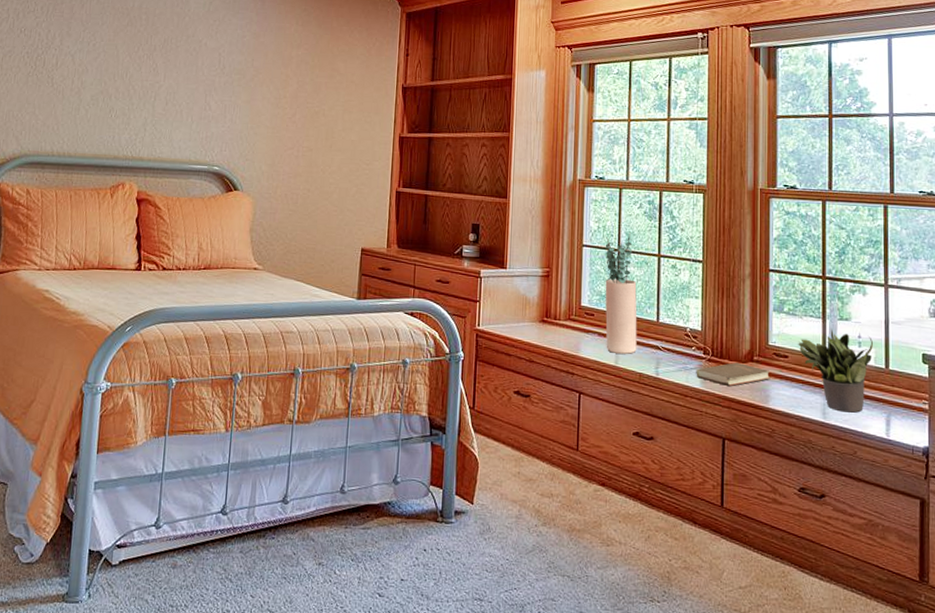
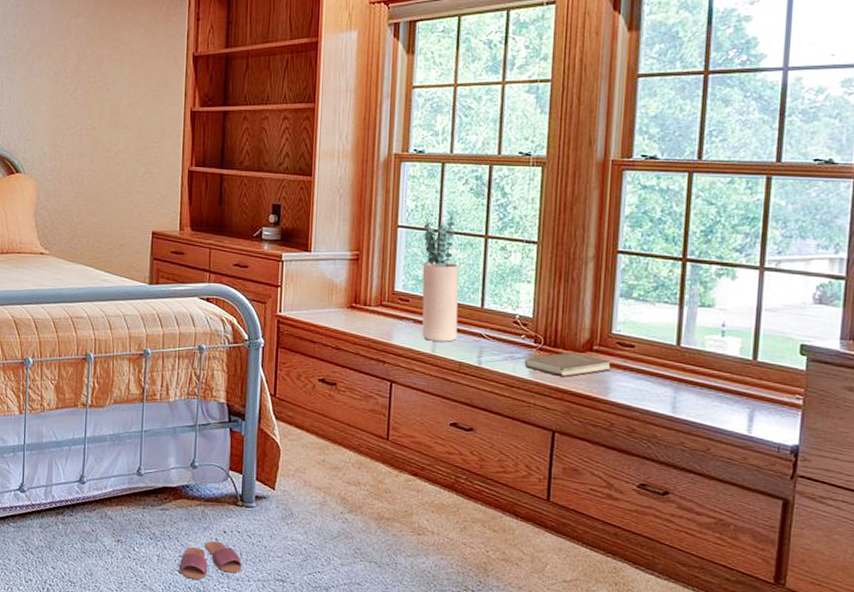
slippers: none [380,560,442,602] -> present [180,541,242,580]
potted plant: present [798,328,873,413] -> none [647,315,740,407]

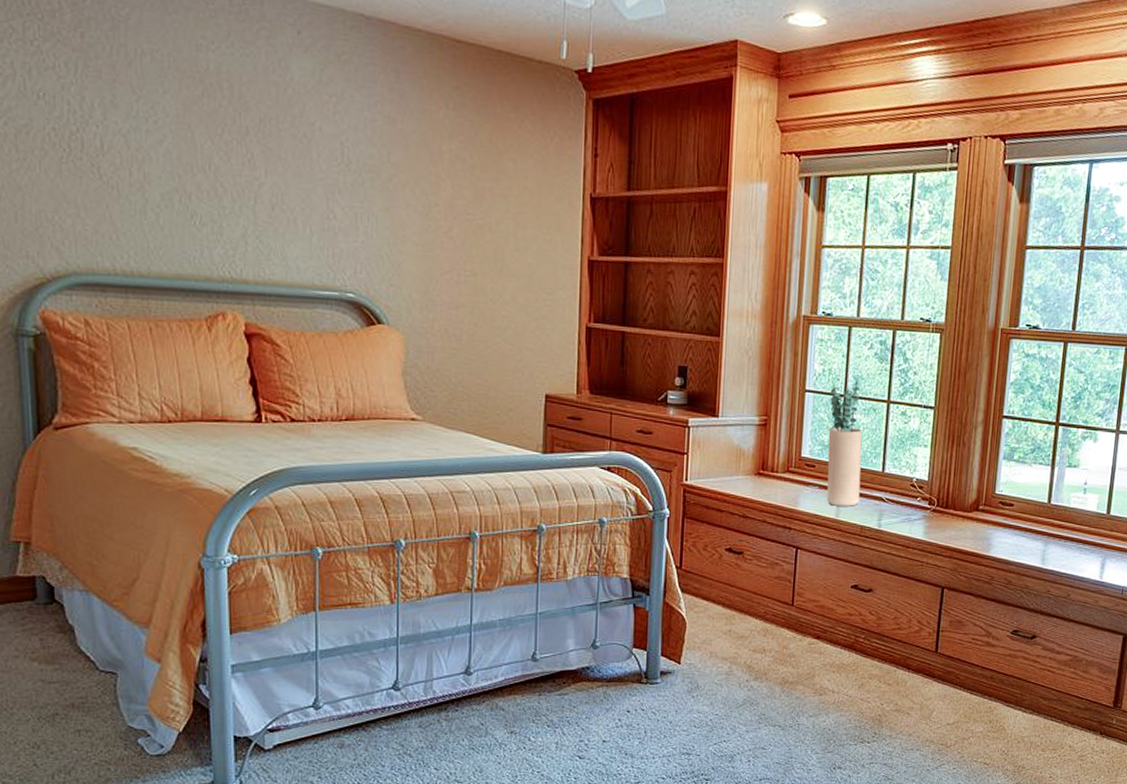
slippers: present [180,541,242,580] -> none [580,721,647,763]
book: present [524,351,612,378] -> none [919,511,994,537]

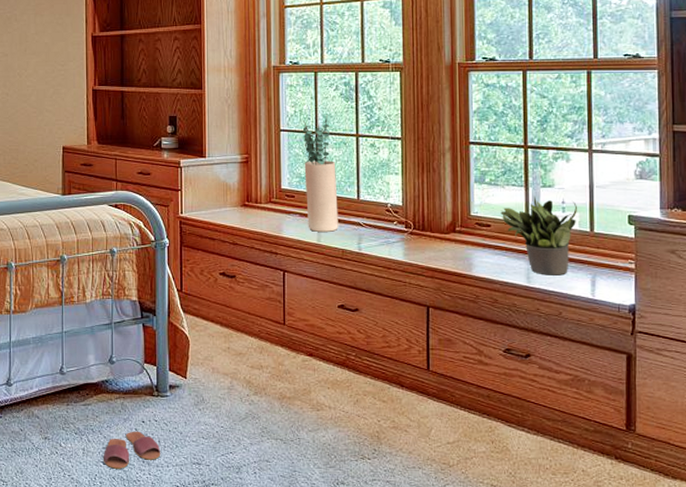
slippers: none [580,721,647,763] -> present [104,431,161,469]
potted plant: none [1024,475,1098,558] -> present [500,195,577,276]

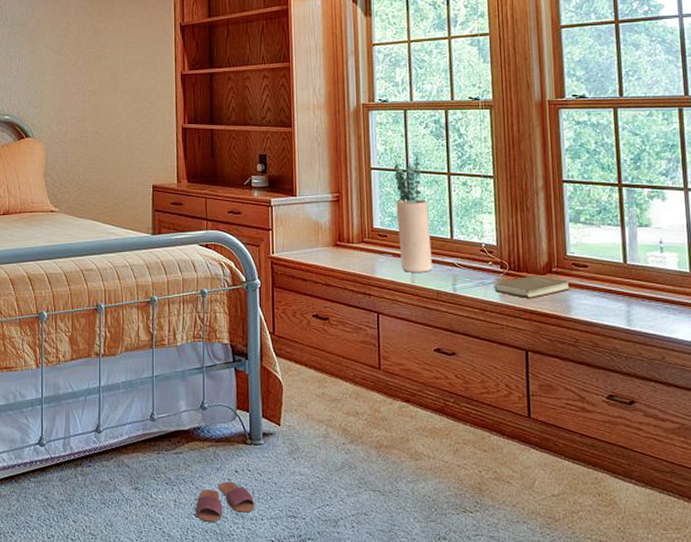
book: none [398,233,473,258] -> present [494,274,571,299]
potted plant: present [500,195,577,276] -> none [597,235,676,318]

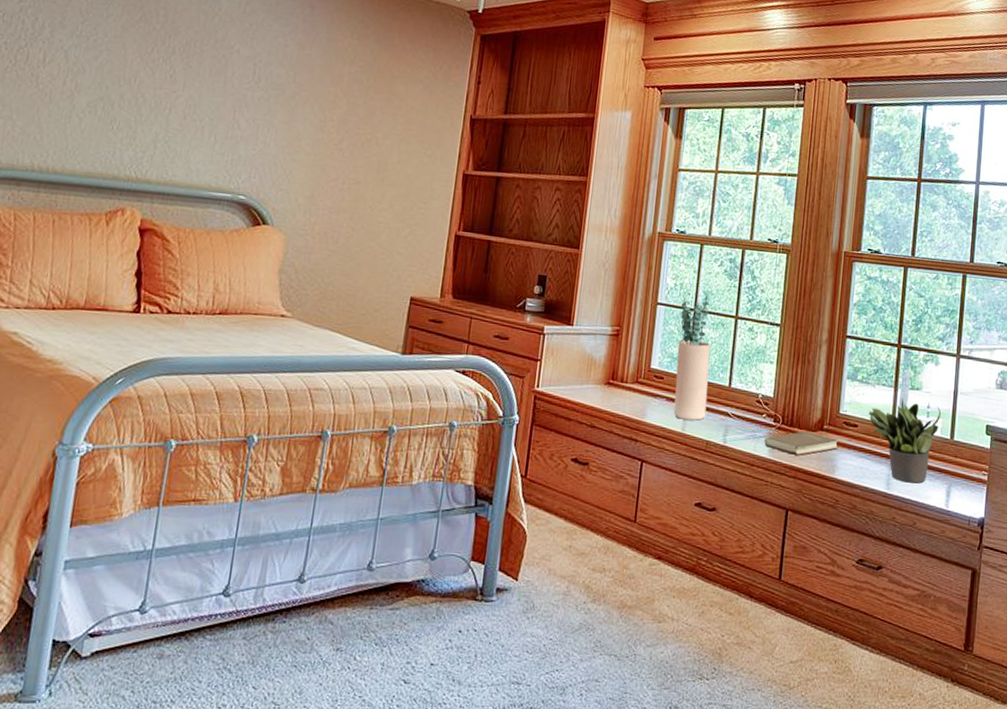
slippers: present [196,481,255,522] -> none [406,642,476,689]
potted plant: none [597,235,676,318] -> present [868,397,941,484]

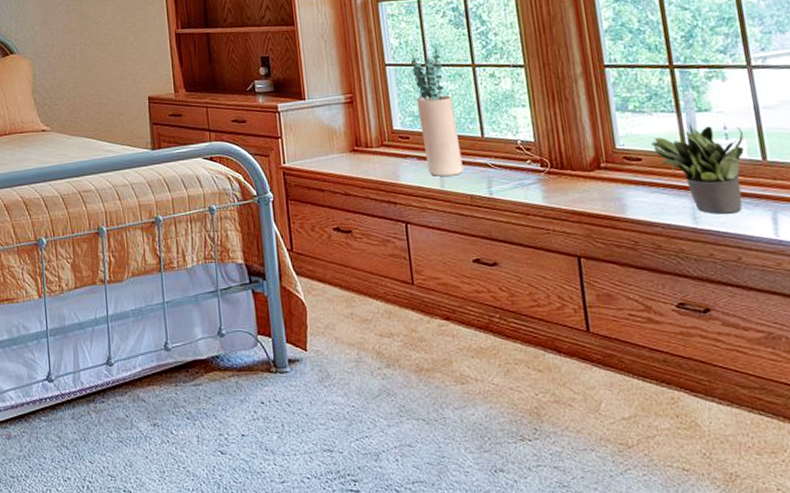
book: present [764,430,839,456] -> none [535,171,624,200]

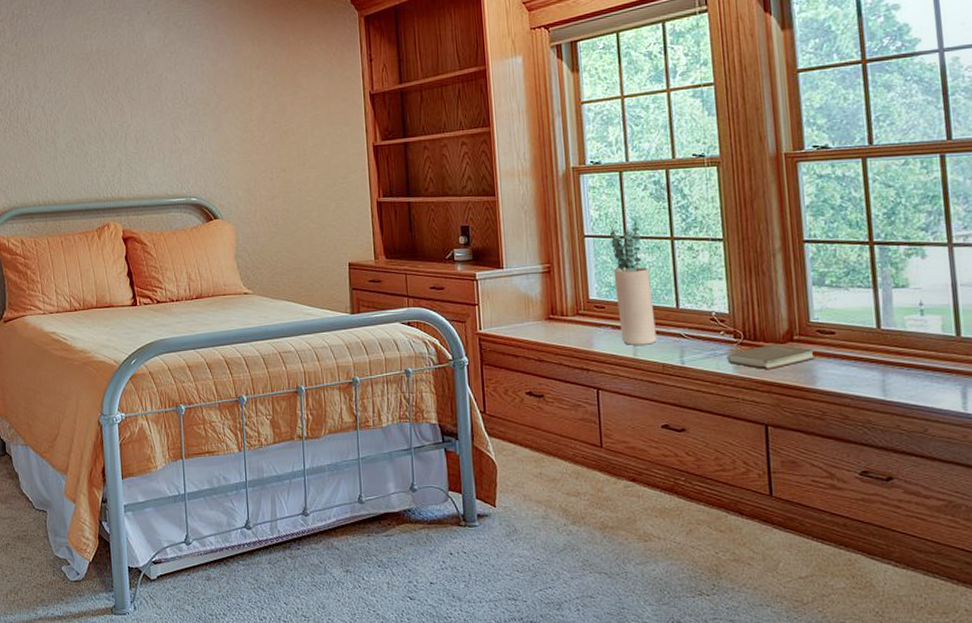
book: none [535,171,624,200] -> present [727,343,816,370]
potted plant: present [651,122,744,214] -> none [845,297,939,387]

